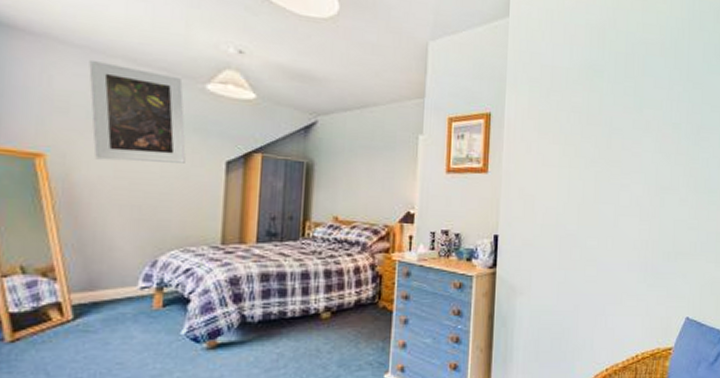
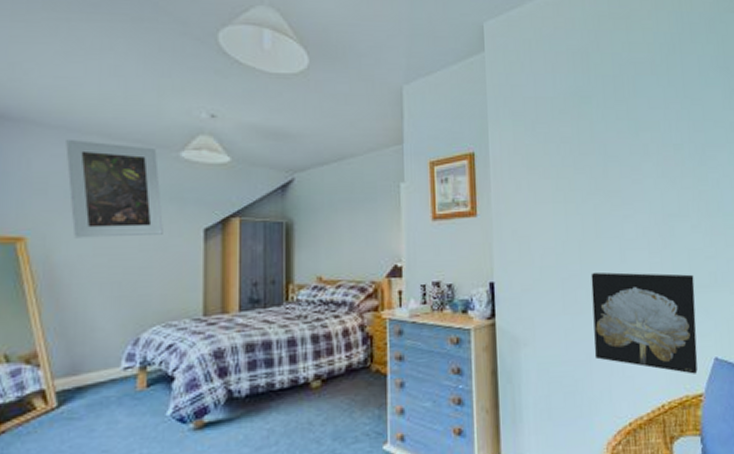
wall art: none [582,233,676,330] -> present [591,272,698,374]

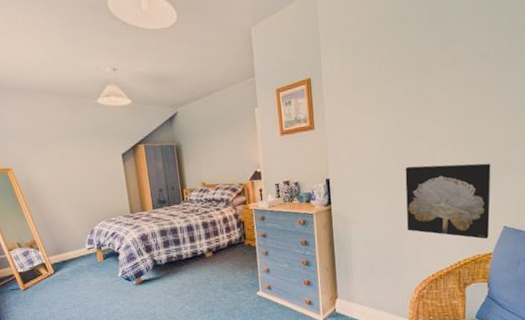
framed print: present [65,140,163,238] -> none [21,97,96,167]

